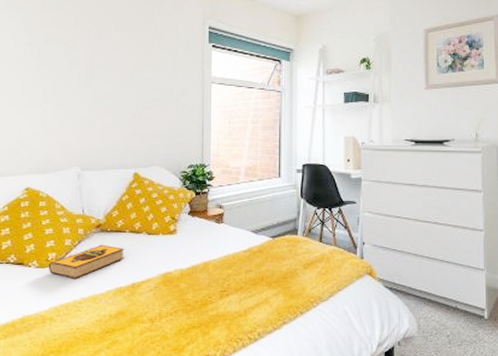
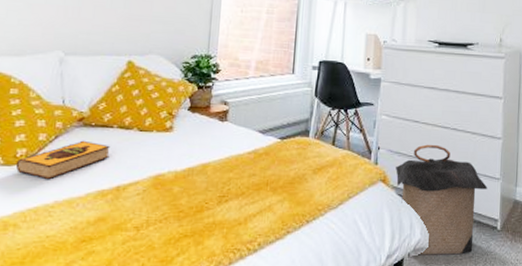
laundry hamper: none [381,238,472,344] -> present [396,144,488,255]

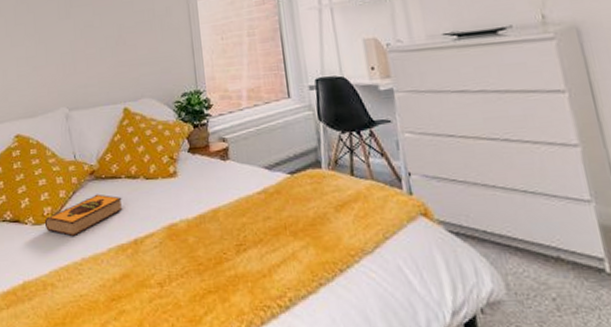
laundry hamper: present [396,144,488,255] -> none [437,162,576,311]

